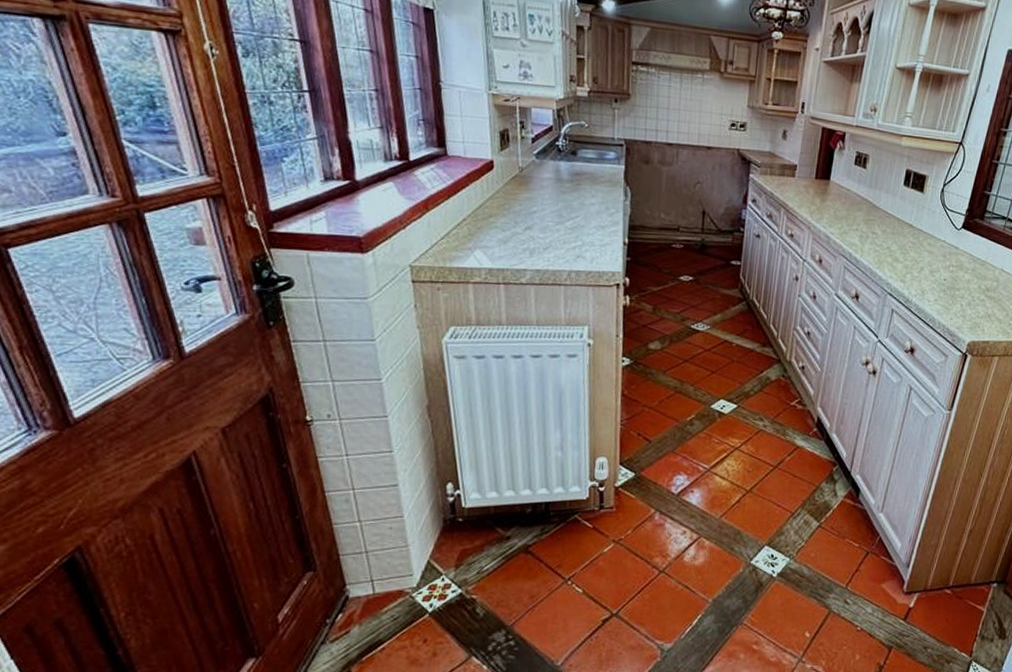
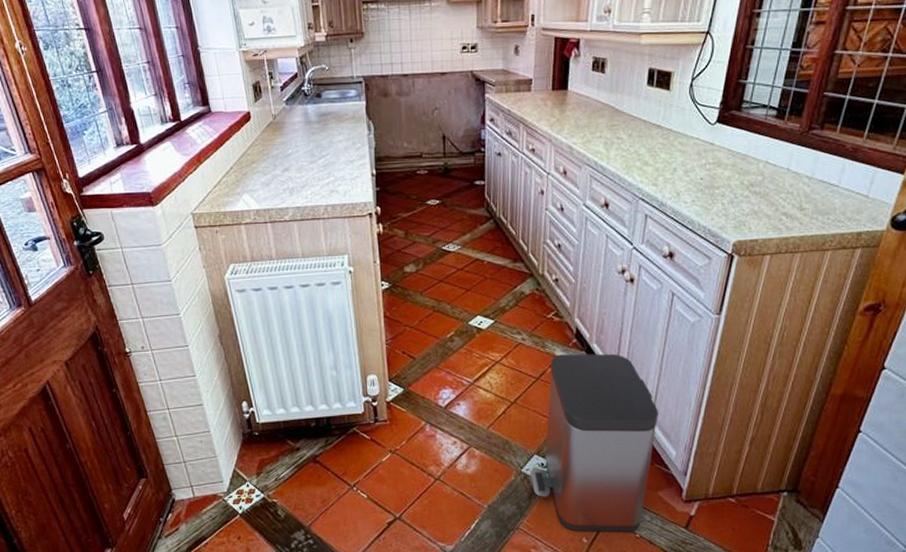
pedal bin: none [759,443,888,626] -> present [530,353,658,532]

